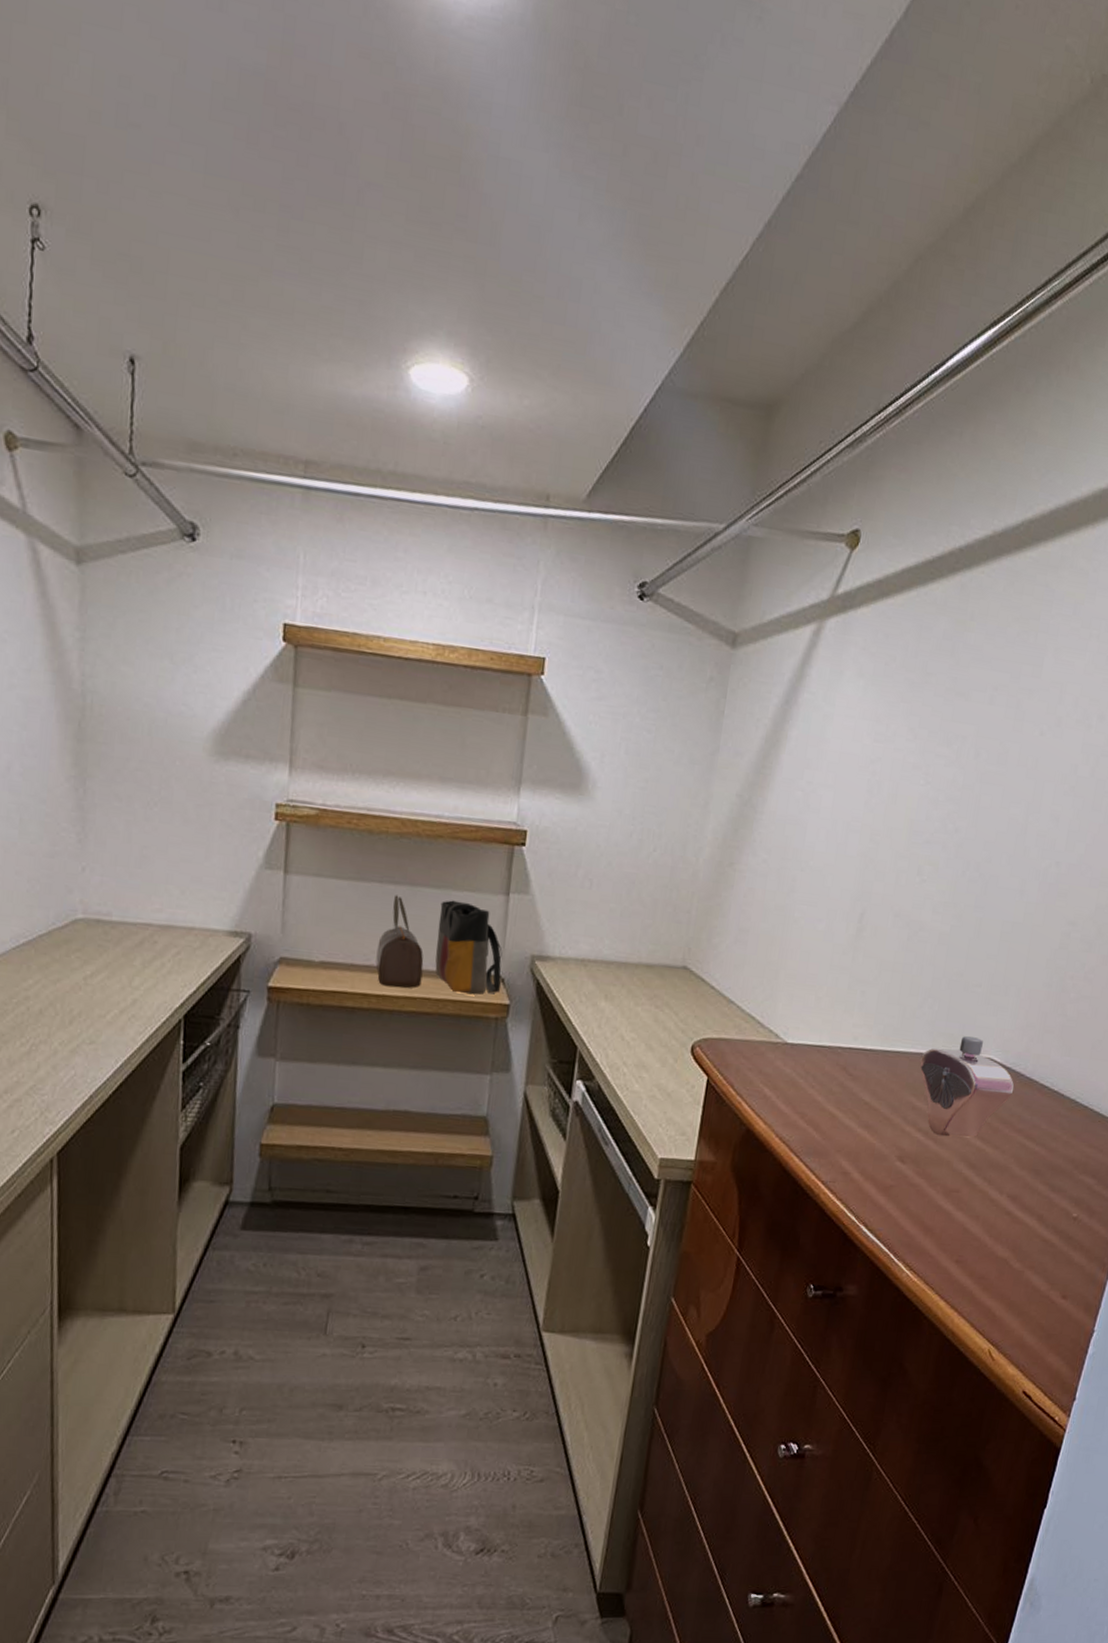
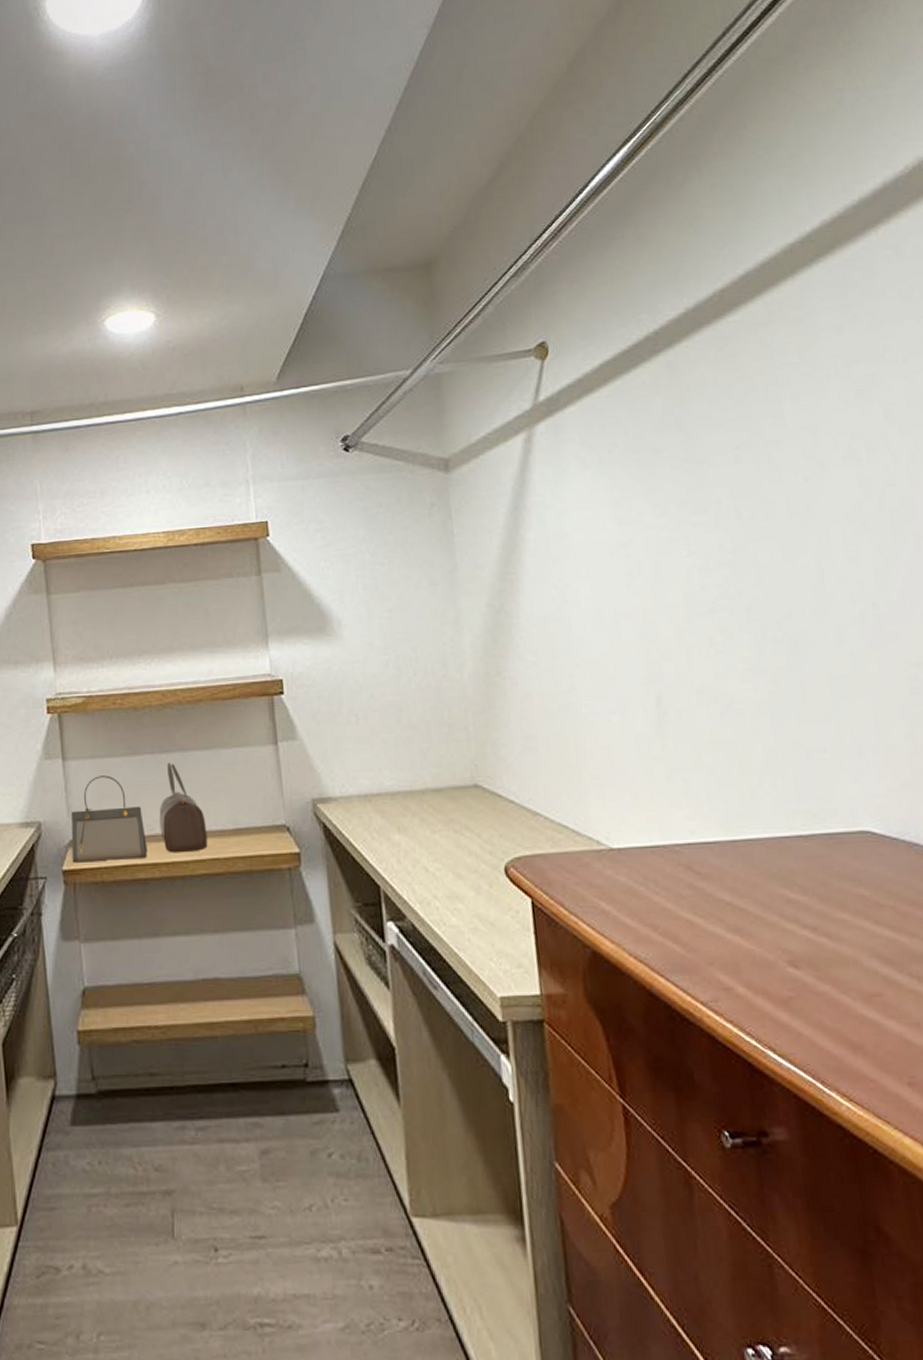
handbag: none [279,896,361,986] -> present [71,775,147,863]
tote bag: present [435,900,503,996] -> none [212,758,288,849]
perfume bottle: present [920,1036,1015,1138] -> none [779,809,912,929]

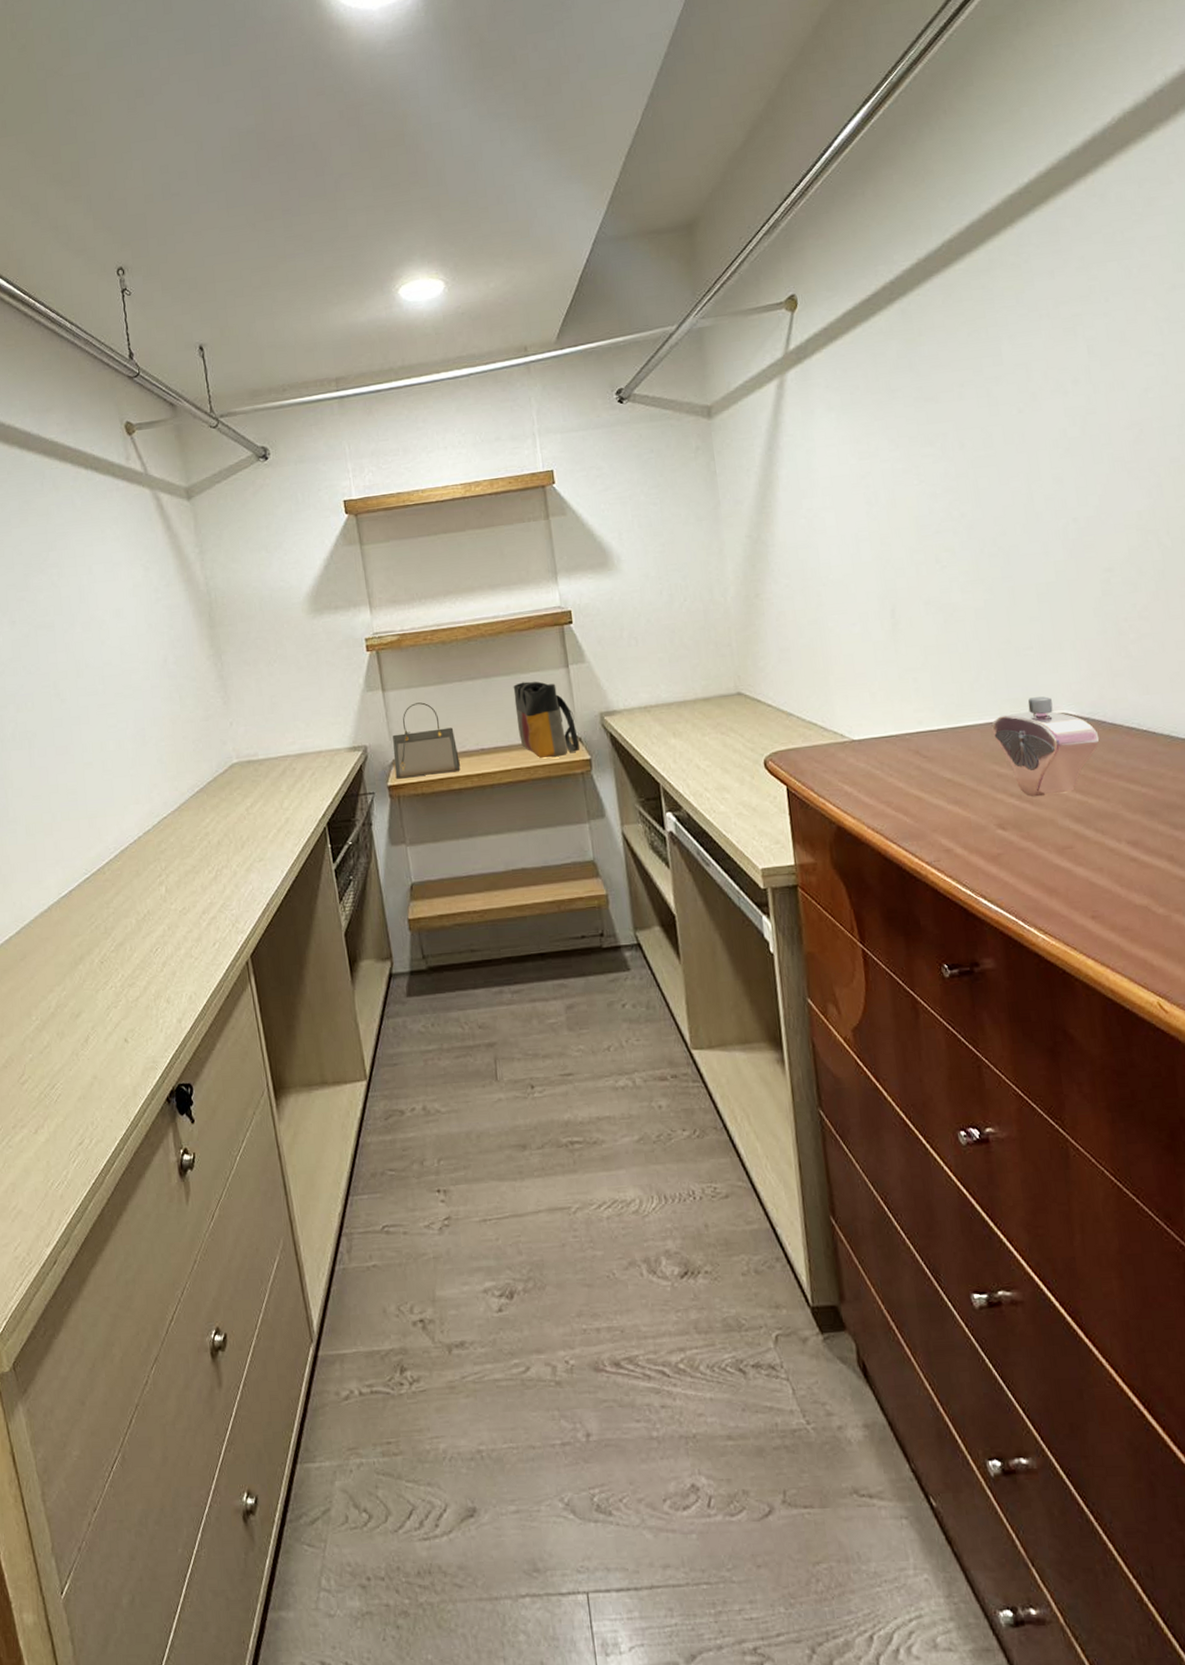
handbag: present [159,762,208,853] -> none [468,688,512,766]
tote bag: none [212,758,288,849] -> present [513,681,580,759]
perfume bottle: none [779,809,912,929] -> present [991,696,1100,796]

